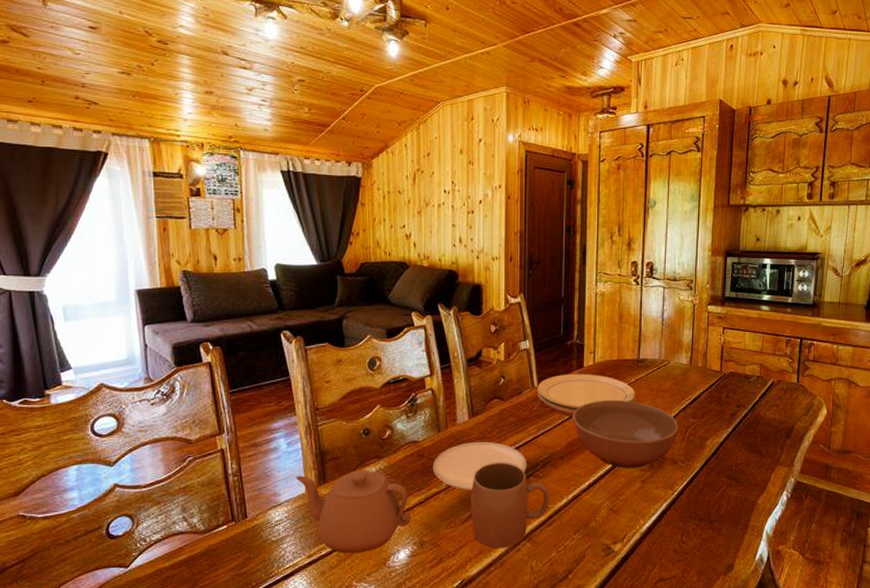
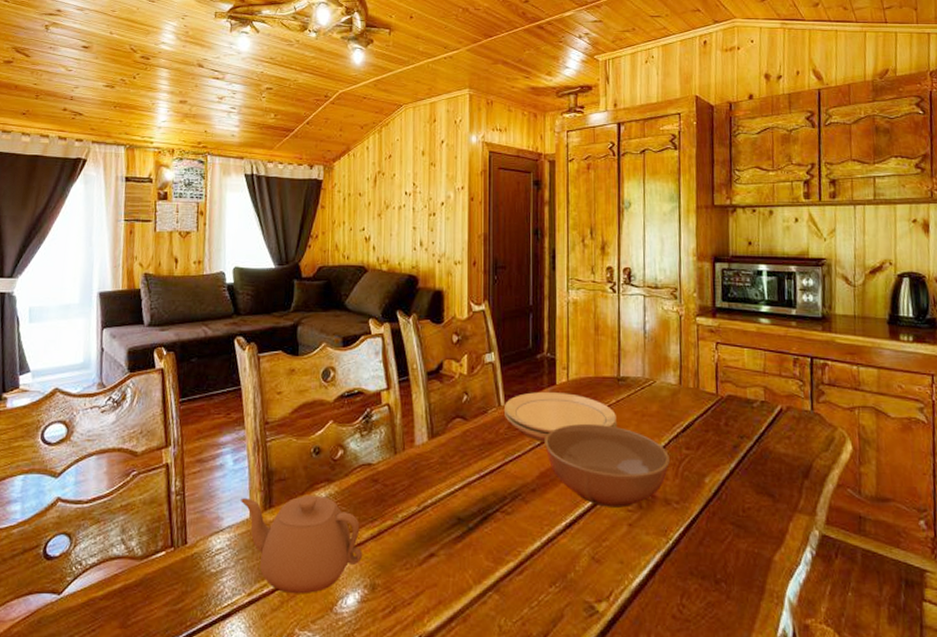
plate: present [432,441,527,490] -> none [387,466,494,525]
mug: present [470,462,550,549] -> none [429,492,520,599]

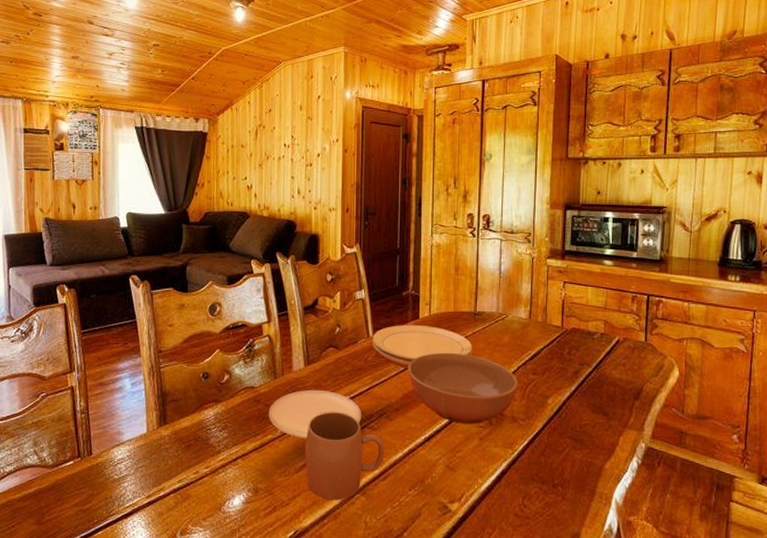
teapot: present [241,494,362,594] -> none [139,413,246,497]
plate: none [387,466,494,525] -> present [268,389,362,439]
mug: none [429,492,520,599] -> present [305,411,385,501]

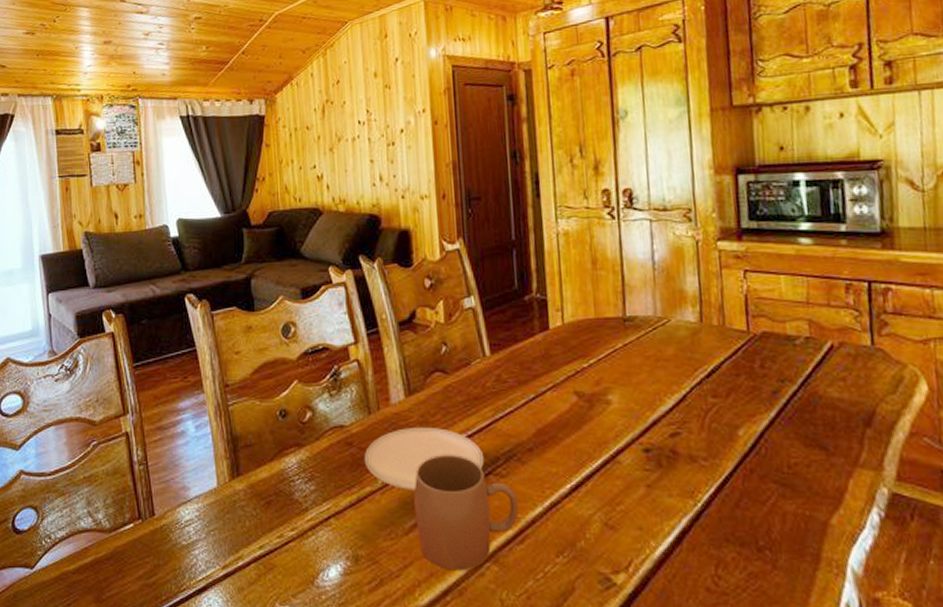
plate: present [373,324,473,368] -> none [490,337,627,395]
bowl: present [408,352,518,424] -> none [540,372,693,467]

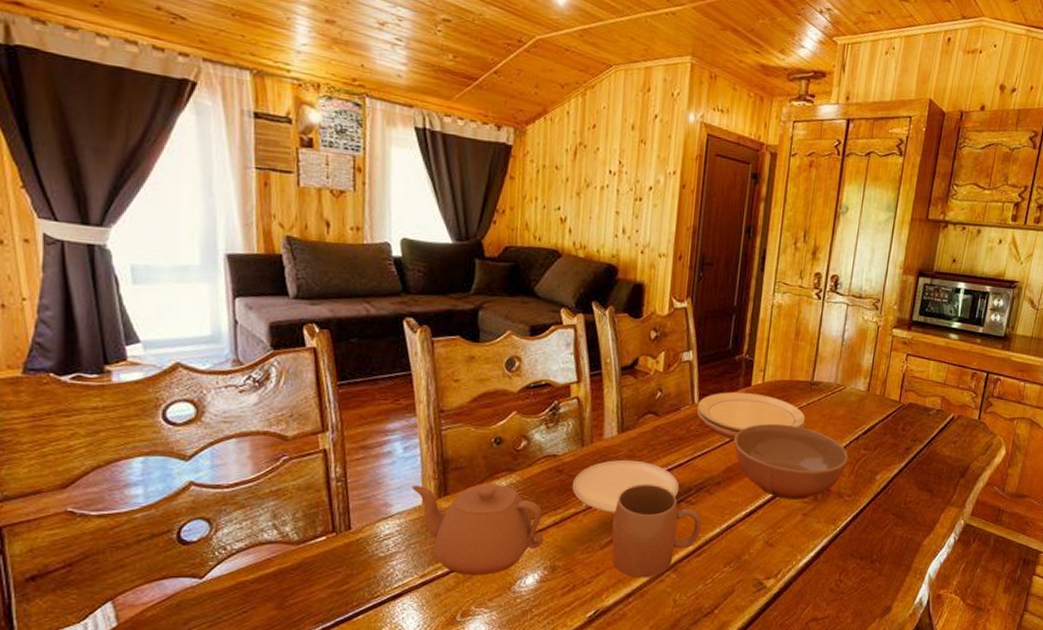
teapot: none [206,461,341,567] -> present [412,483,543,576]
plate: none [490,337,627,395] -> present [697,392,806,440]
bowl: none [540,372,693,467] -> present [734,423,848,500]

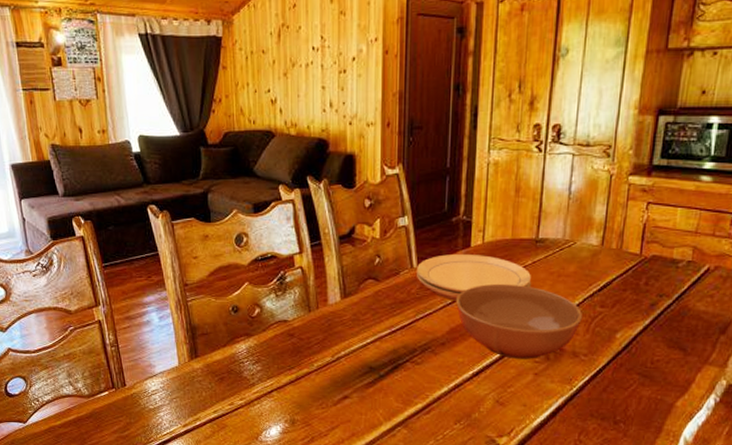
teapot: present [412,483,543,576] -> none [169,347,282,427]
plate: present [572,459,680,513] -> none [303,323,404,373]
mug: present [611,483,702,578] -> none [343,345,429,433]

